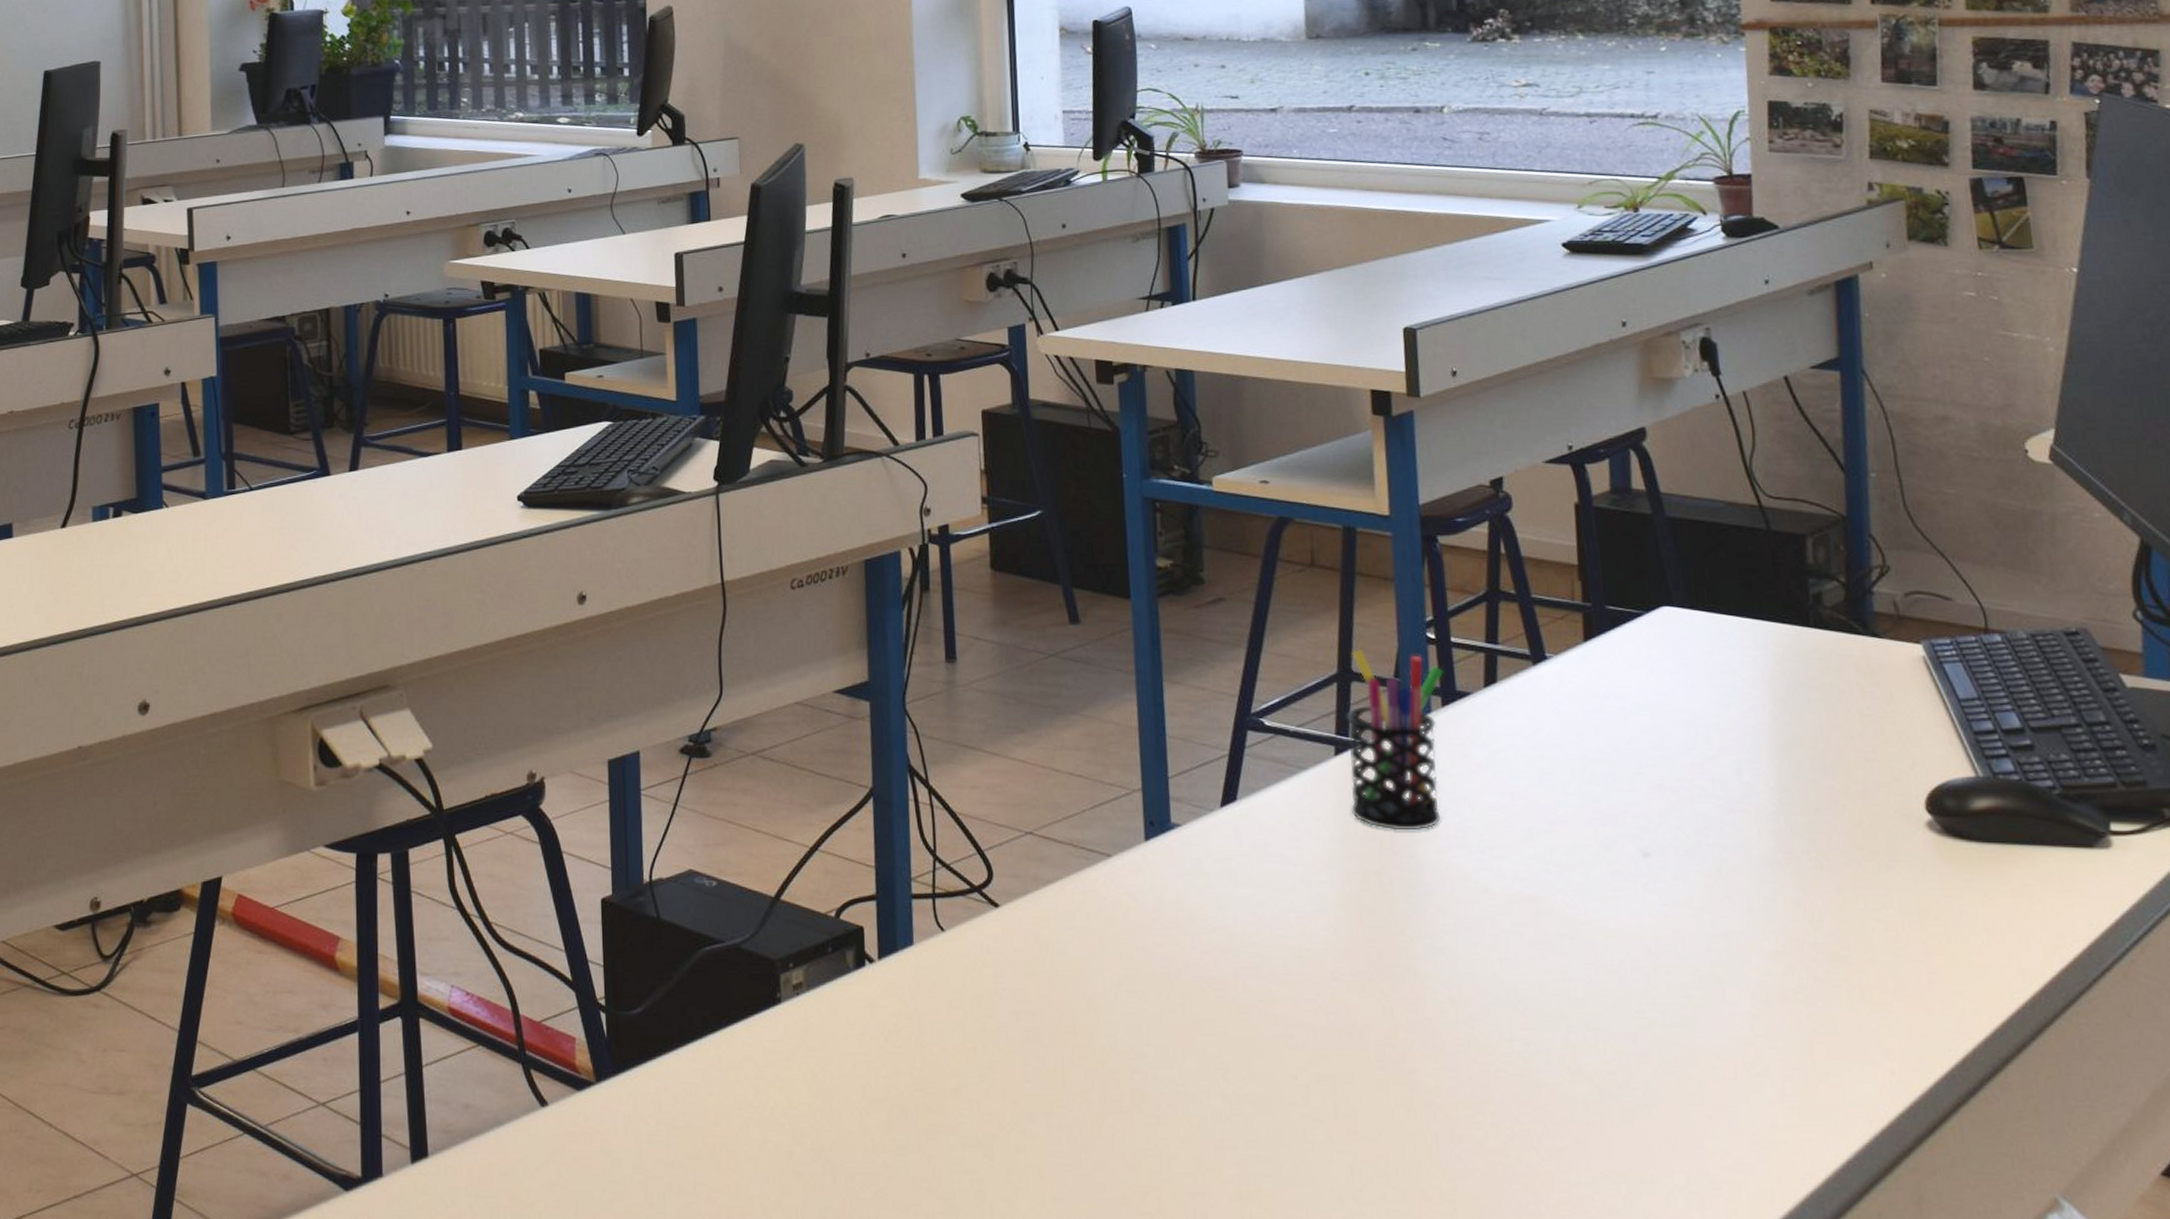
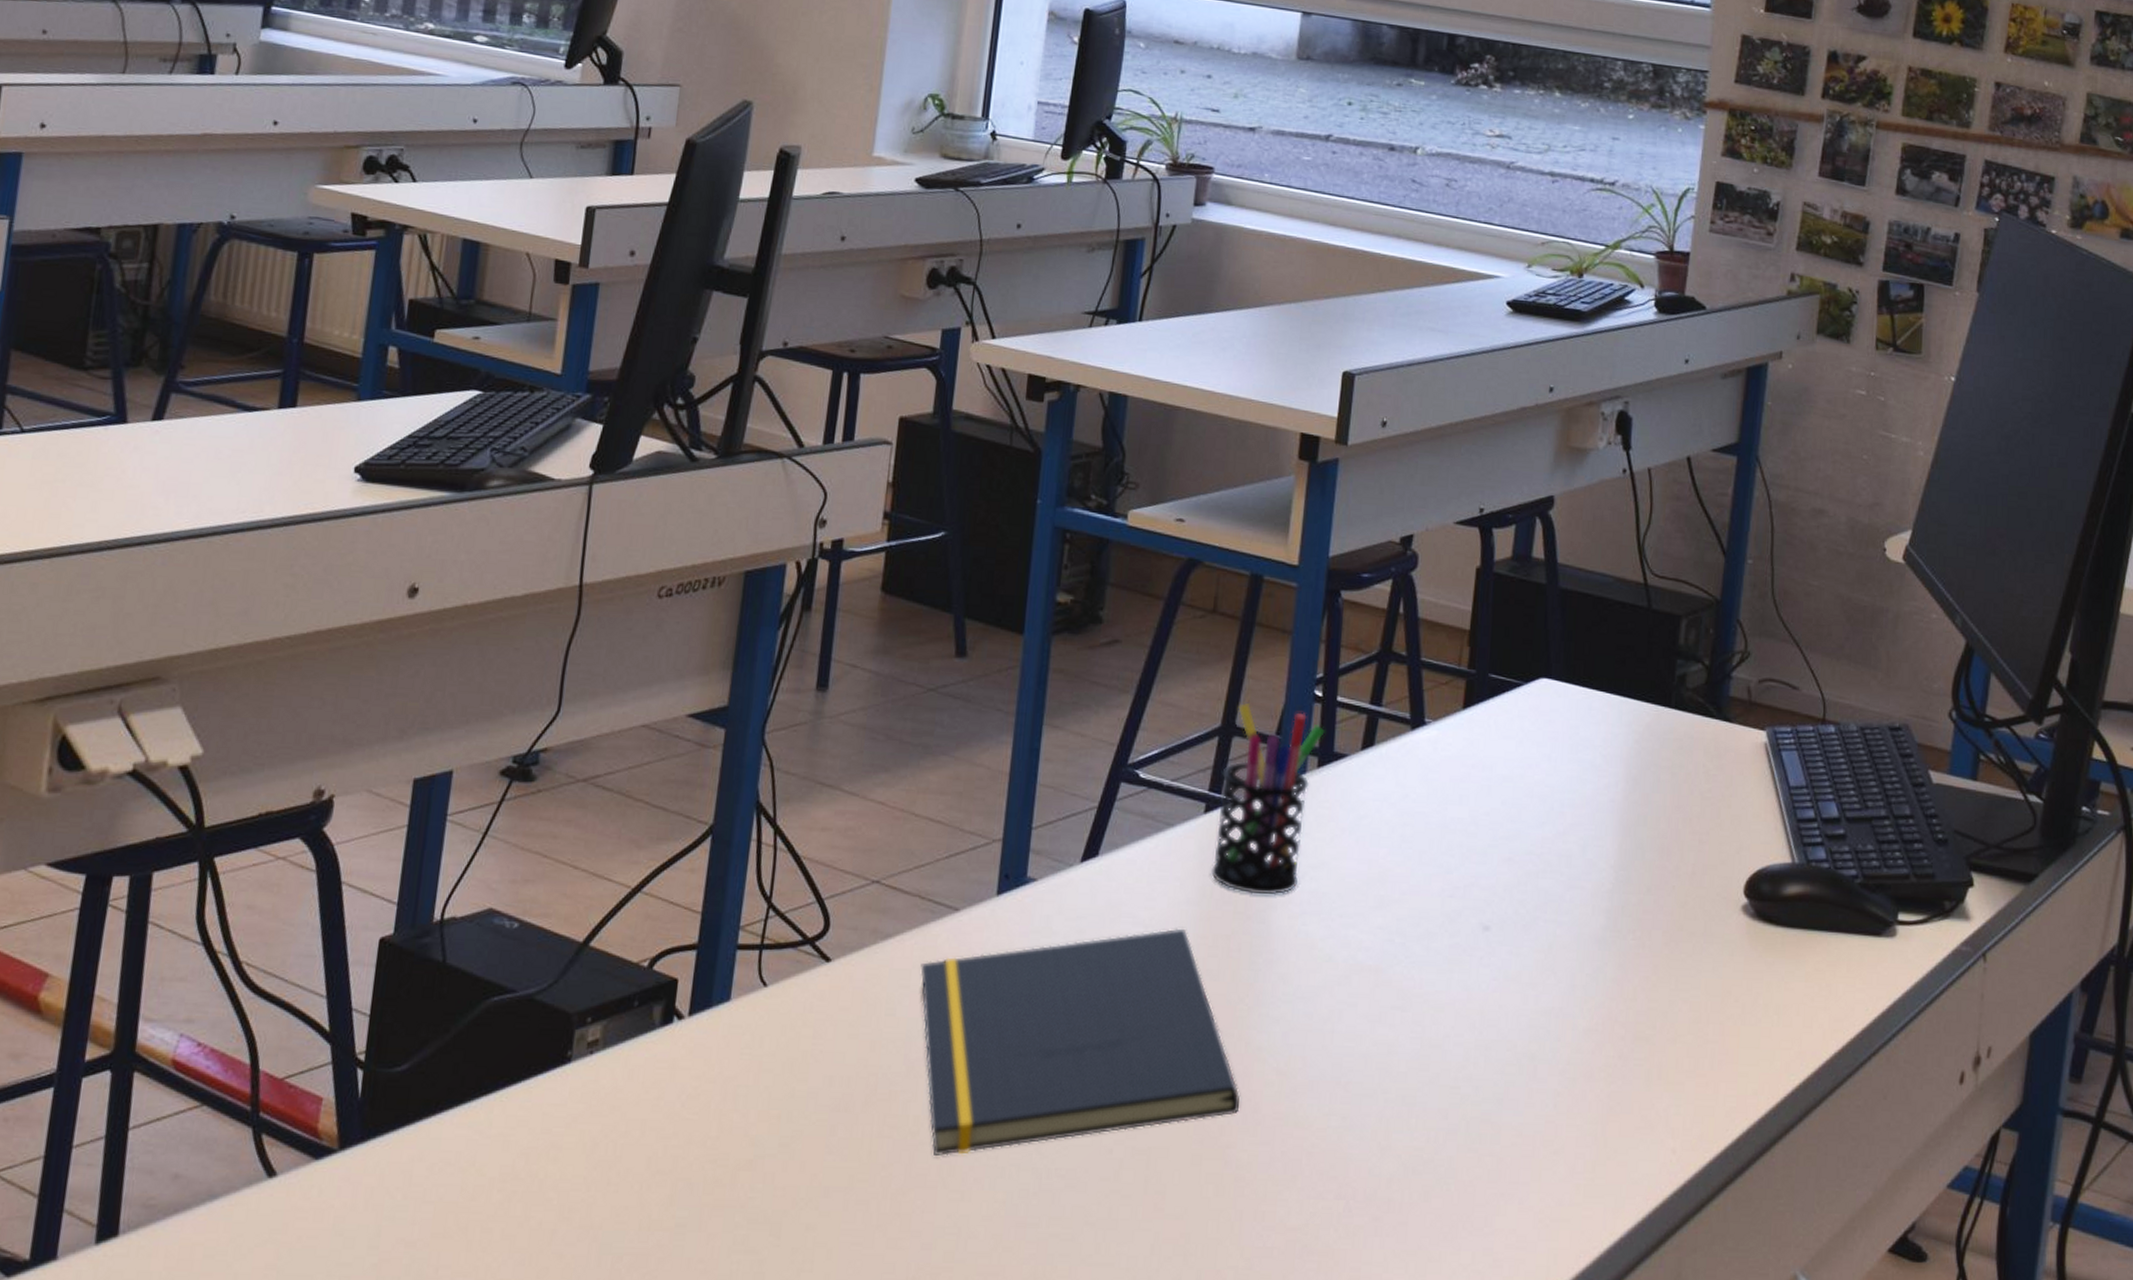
notepad: none [1084,865,1419,1084] -> present [920,928,1240,1157]

